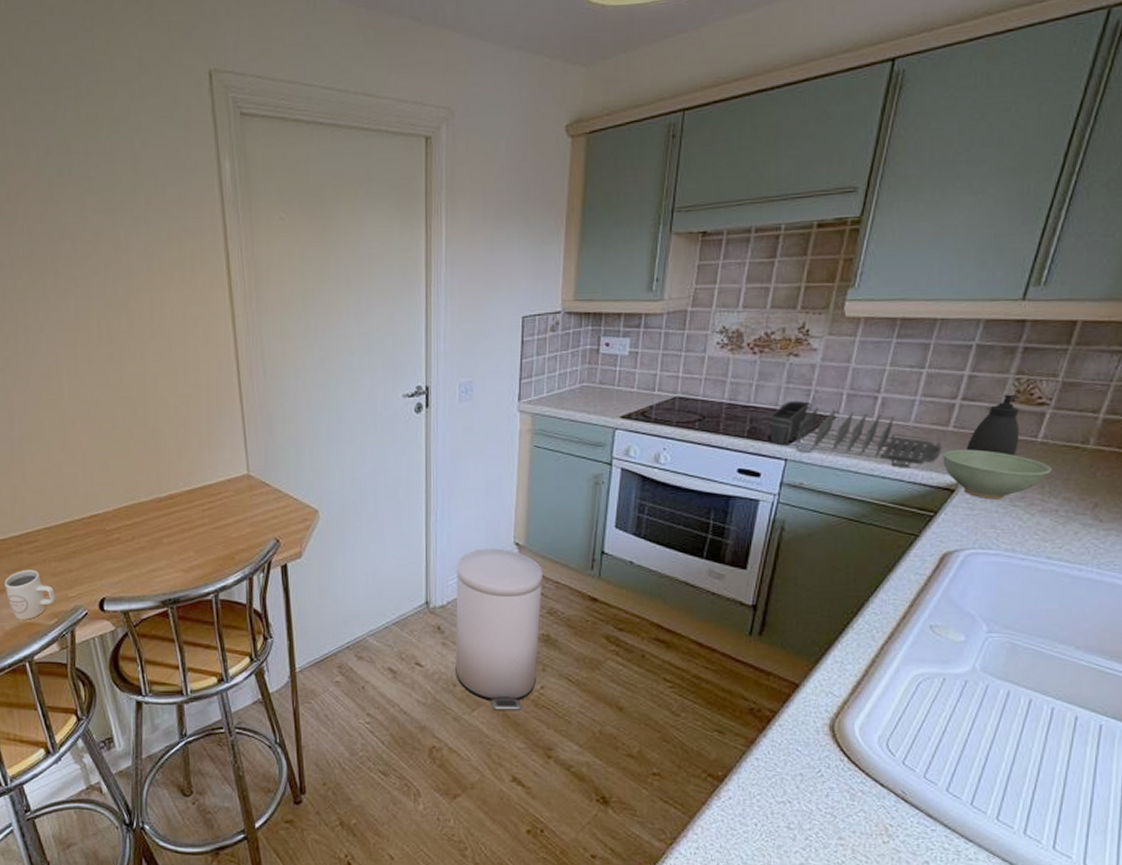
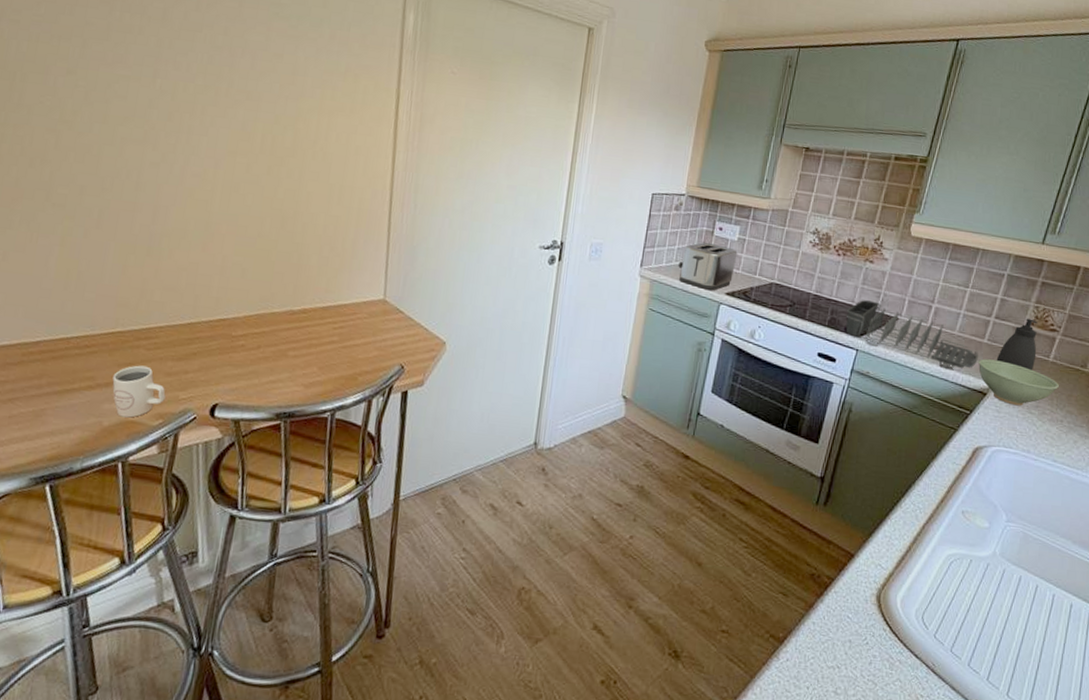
pedal bin: present [455,548,543,711] -> none [553,397,644,559]
toaster: none [562,363,630,417] -> present [678,242,738,291]

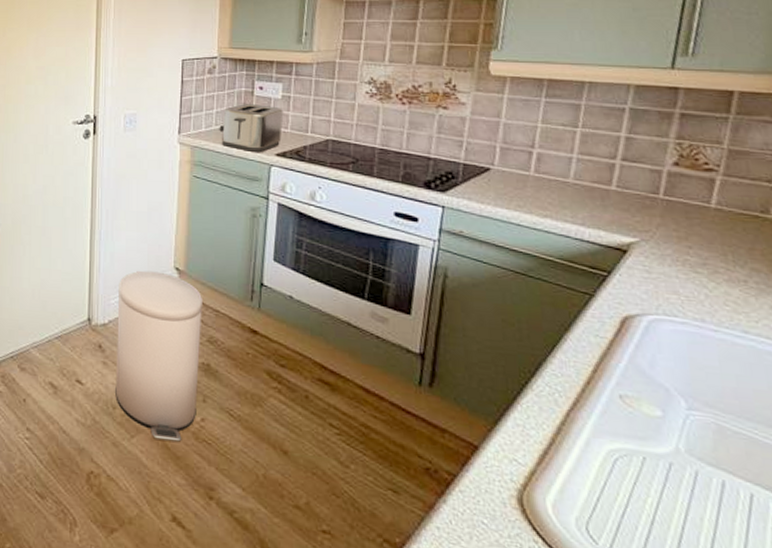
pedal bin: none [553,397,644,559] -> present [115,270,202,443]
dish rack: present [846,300,978,369] -> none [422,151,607,223]
bowl: present [978,359,1059,406] -> none [609,209,732,265]
soap dispenser: present [996,318,1038,371] -> none [633,158,691,220]

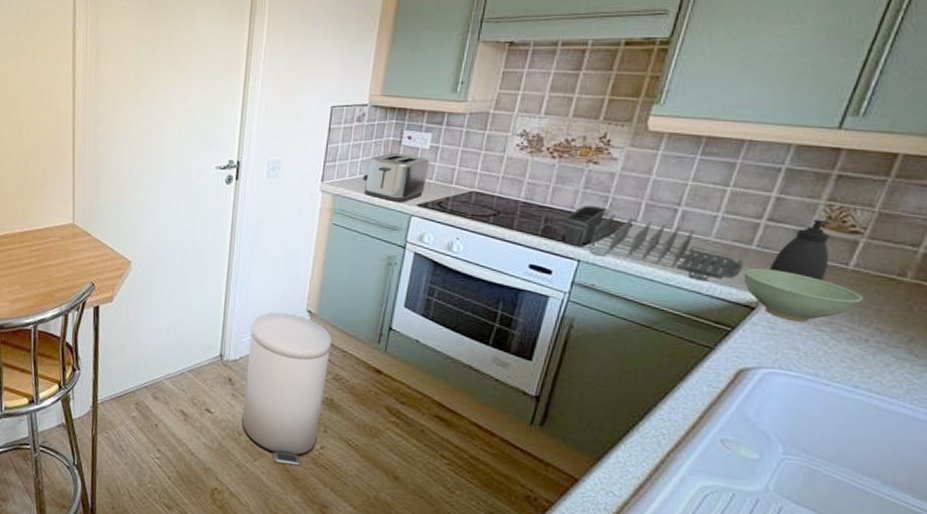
dish rack: none [422,151,607,223] -> present [563,206,743,280]
bowl: none [609,209,732,265] -> present [743,268,863,323]
soap dispenser: none [633,158,691,220] -> present [769,219,831,281]

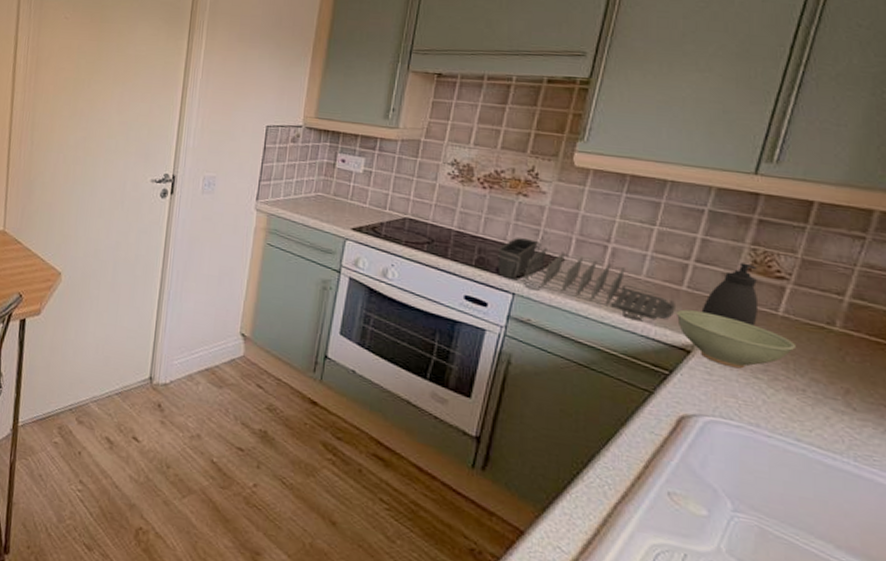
pedal bin: present [242,311,331,467] -> none [170,333,265,507]
toaster: present [363,153,430,203] -> none [297,175,364,226]

